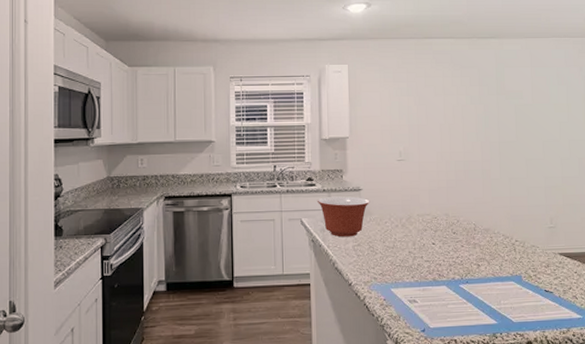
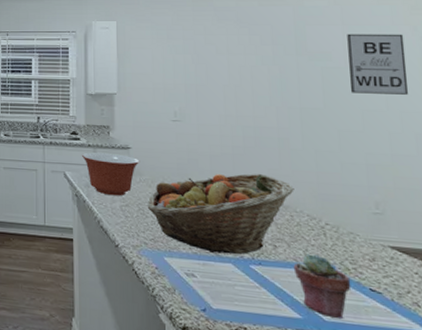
fruit basket: none [376,203,494,278] -> present [147,173,294,255]
potted succulent: none [492,268,532,319] -> present [293,254,352,320]
wall art: none [534,74,575,127] -> present [347,33,409,95]

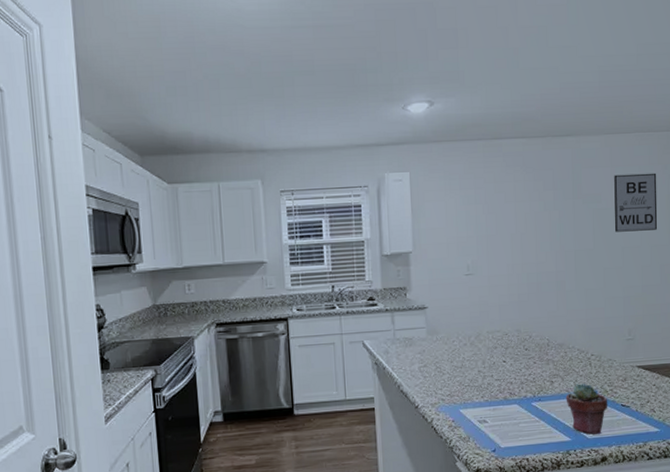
mixing bowl: present [81,152,140,196] -> none [379,315,436,359]
fruit basket: present [147,173,294,255] -> none [443,317,568,397]

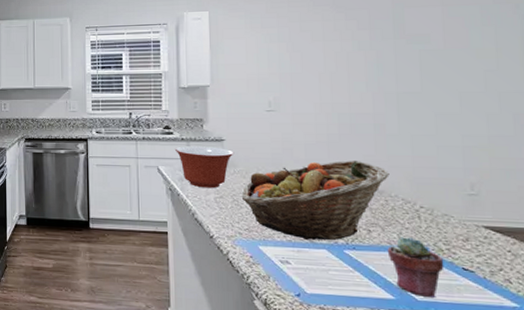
mixing bowl: none [379,315,436,359] -> present [174,146,234,189]
fruit basket: none [443,317,568,397] -> present [241,161,390,241]
wall art: present [614,173,658,232] -> none [447,12,508,75]

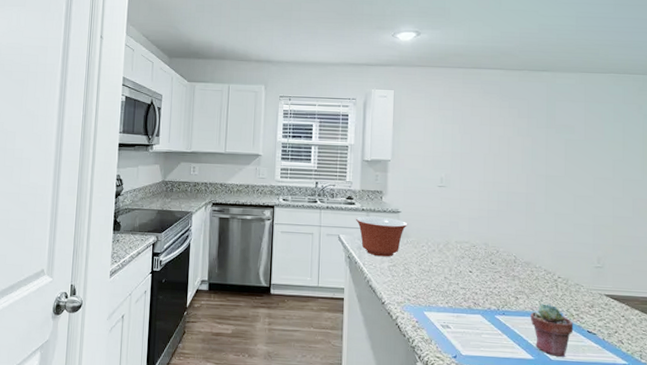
fruit basket: present [241,161,390,241] -> none [412,234,536,307]

